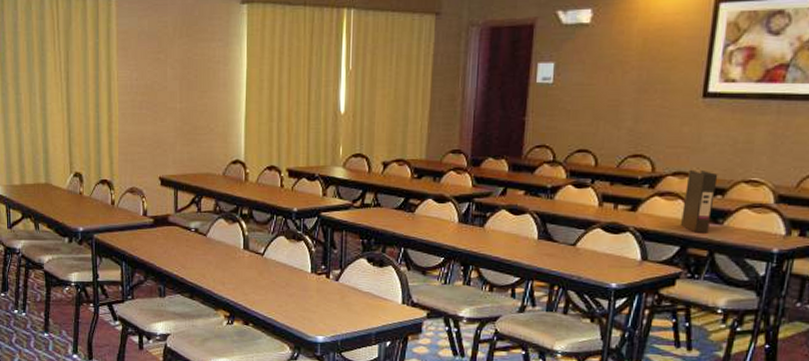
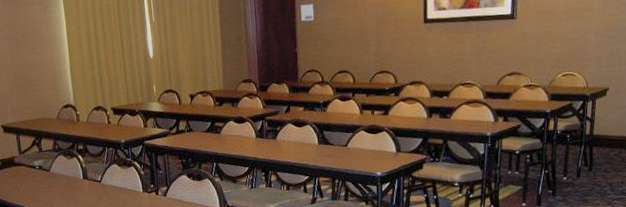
binder: present [681,169,718,233] -> none [420,78,443,127]

